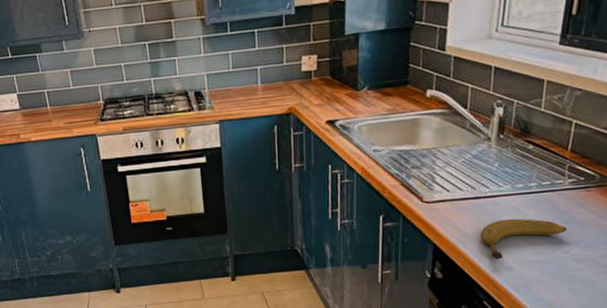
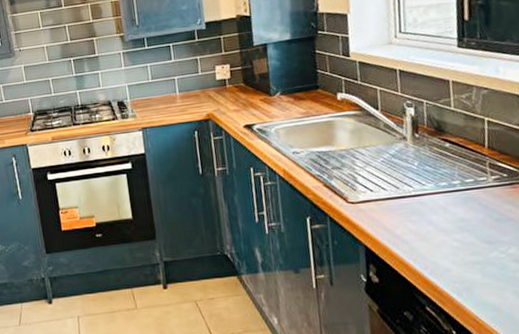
fruit: present [480,218,567,260] -> none [410,217,500,262]

